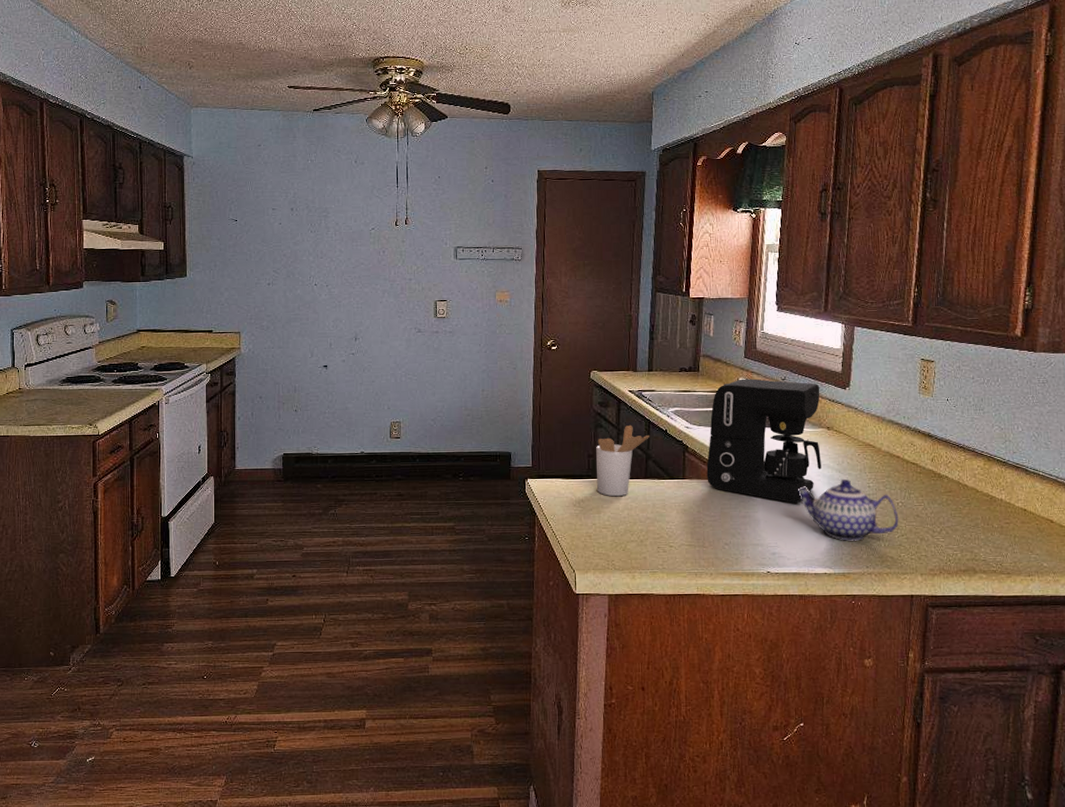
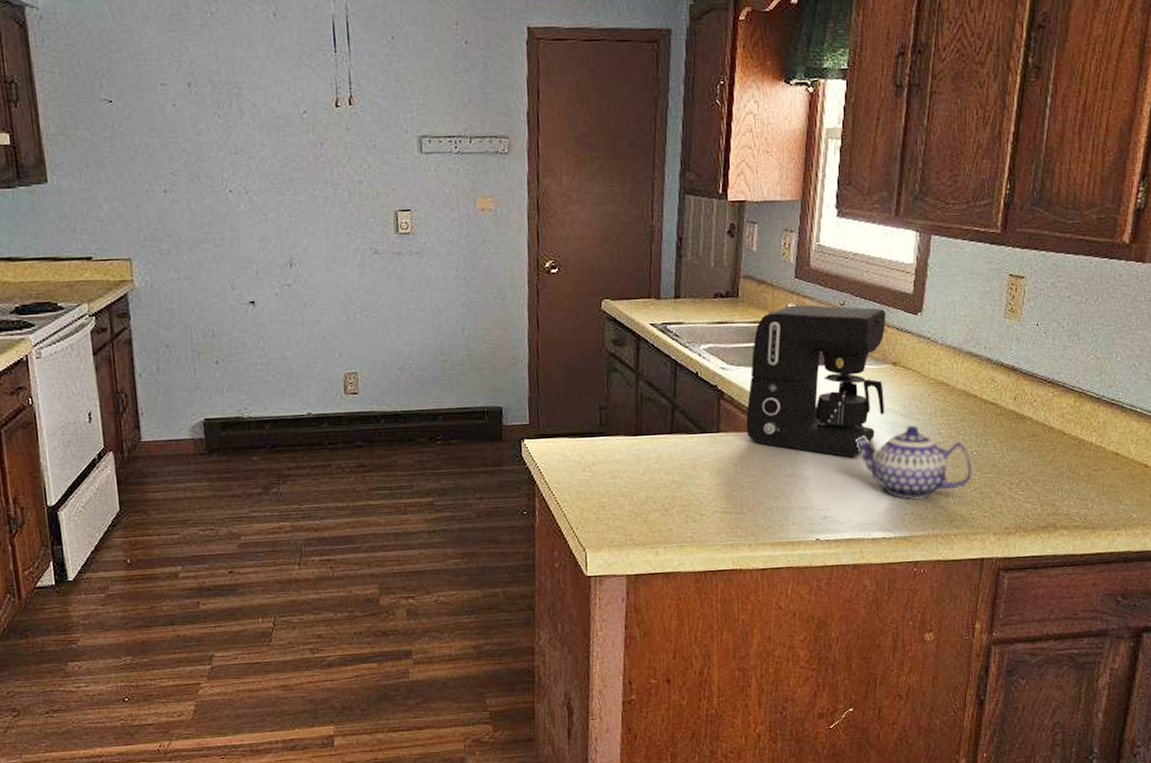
utensil holder: present [596,424,650,497] -> none [610,367,677,458]

